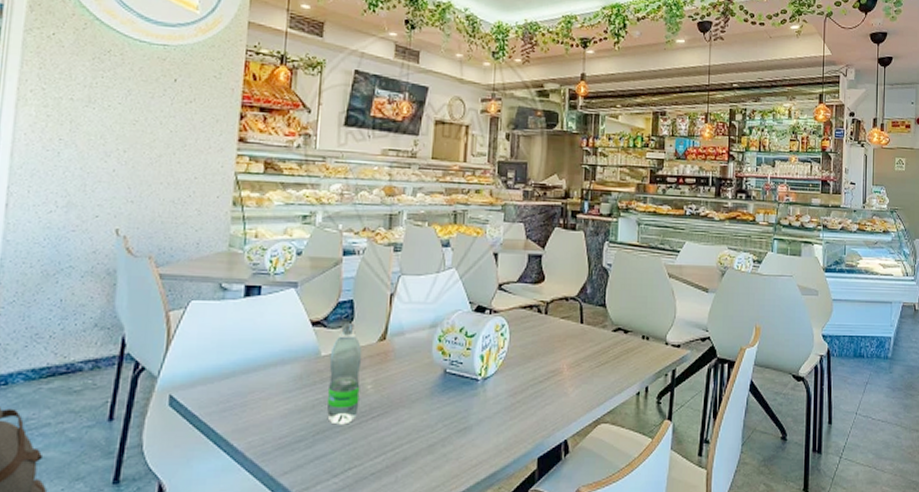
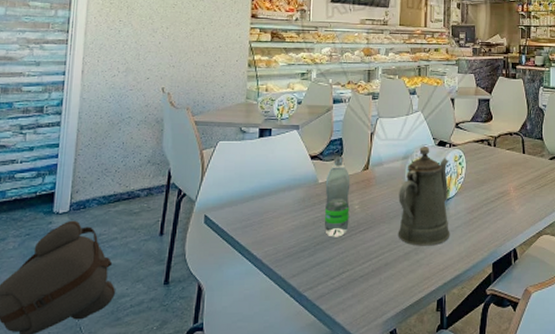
coffee pot: none [420,311,489,436] -> present [397,145,450,246]

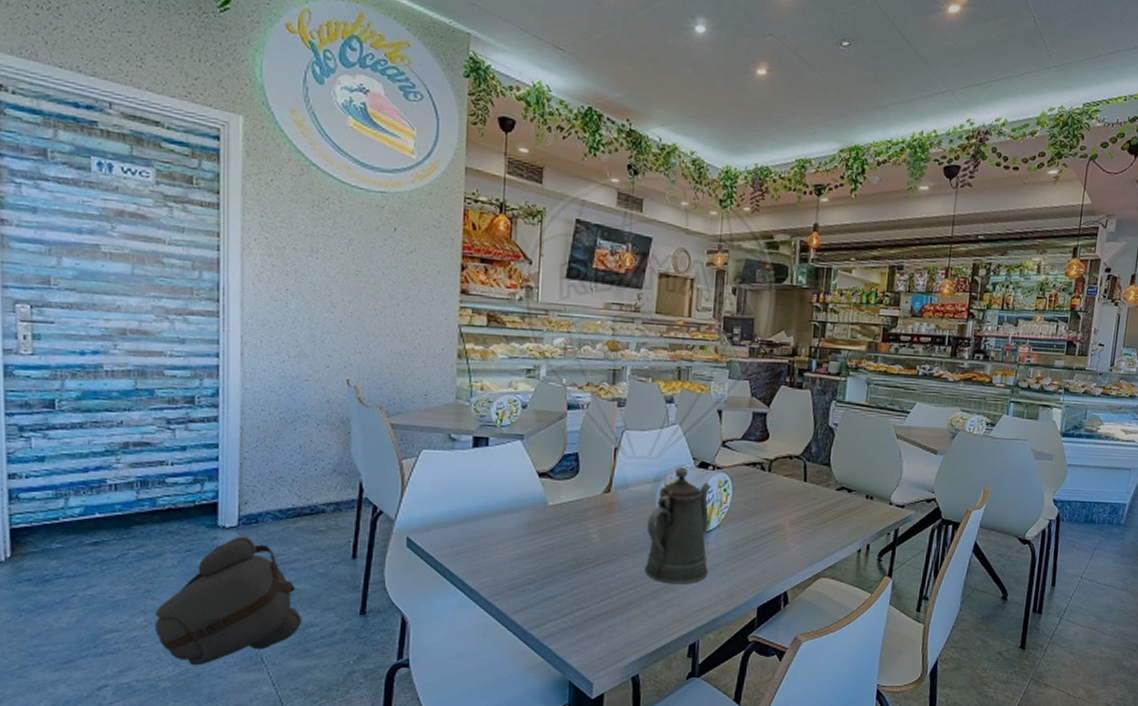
bottle: present [324,157,351,237] -> none [554,475,588,570]

